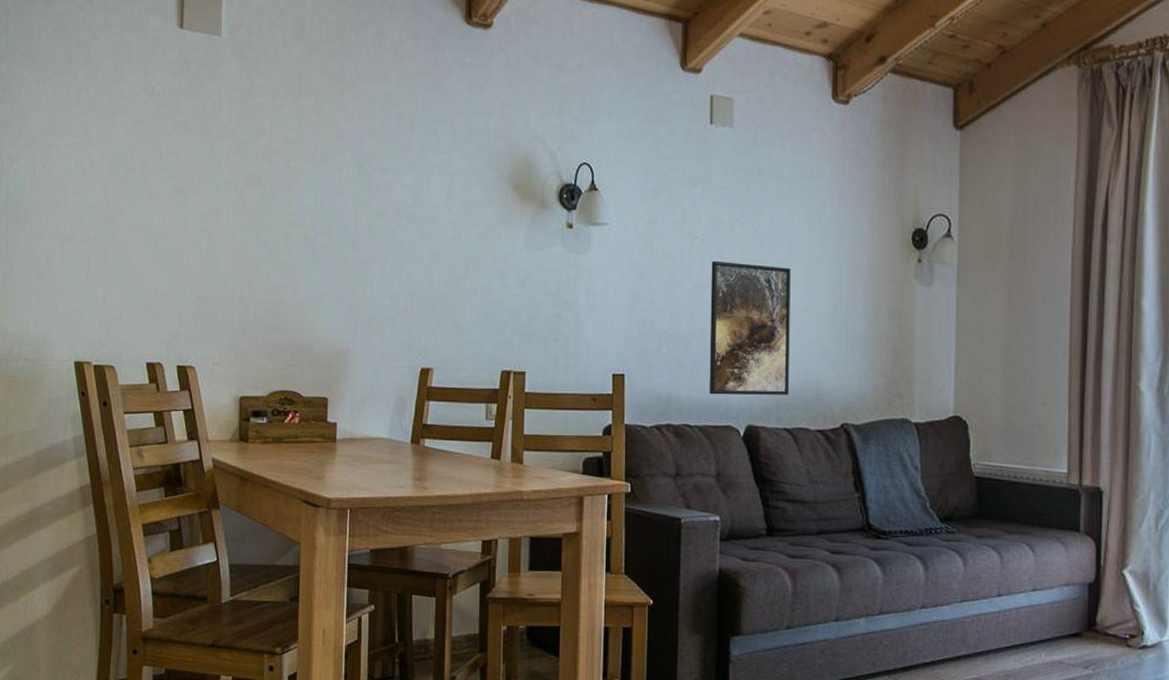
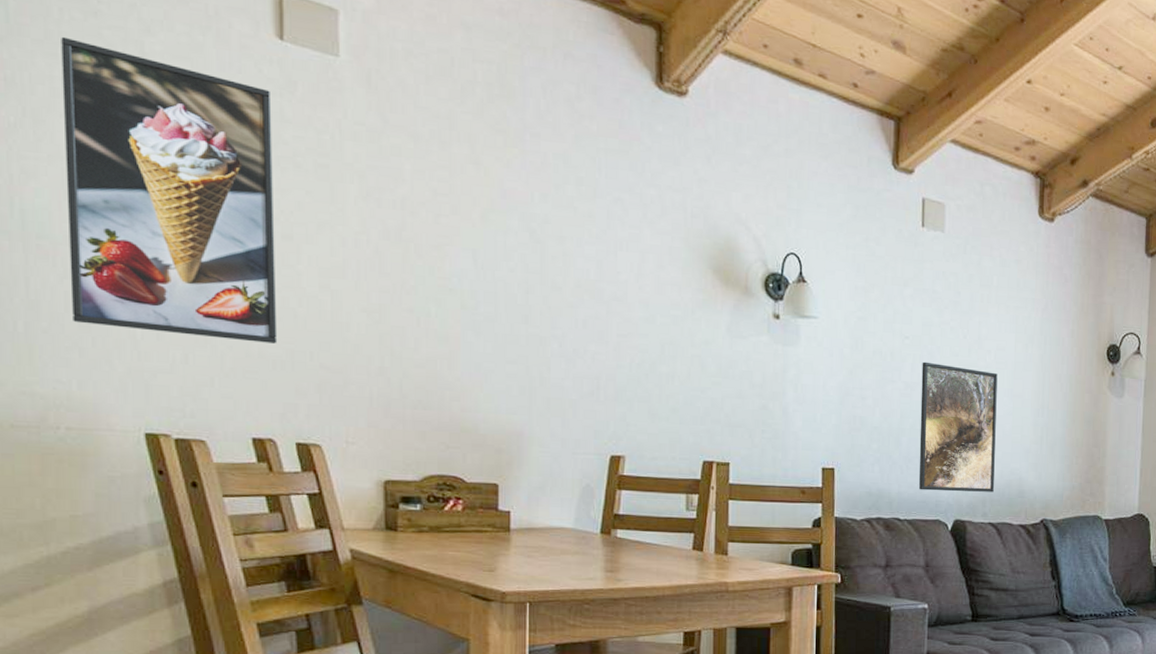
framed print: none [33,49,173,281] -> present [61,36,278,344]

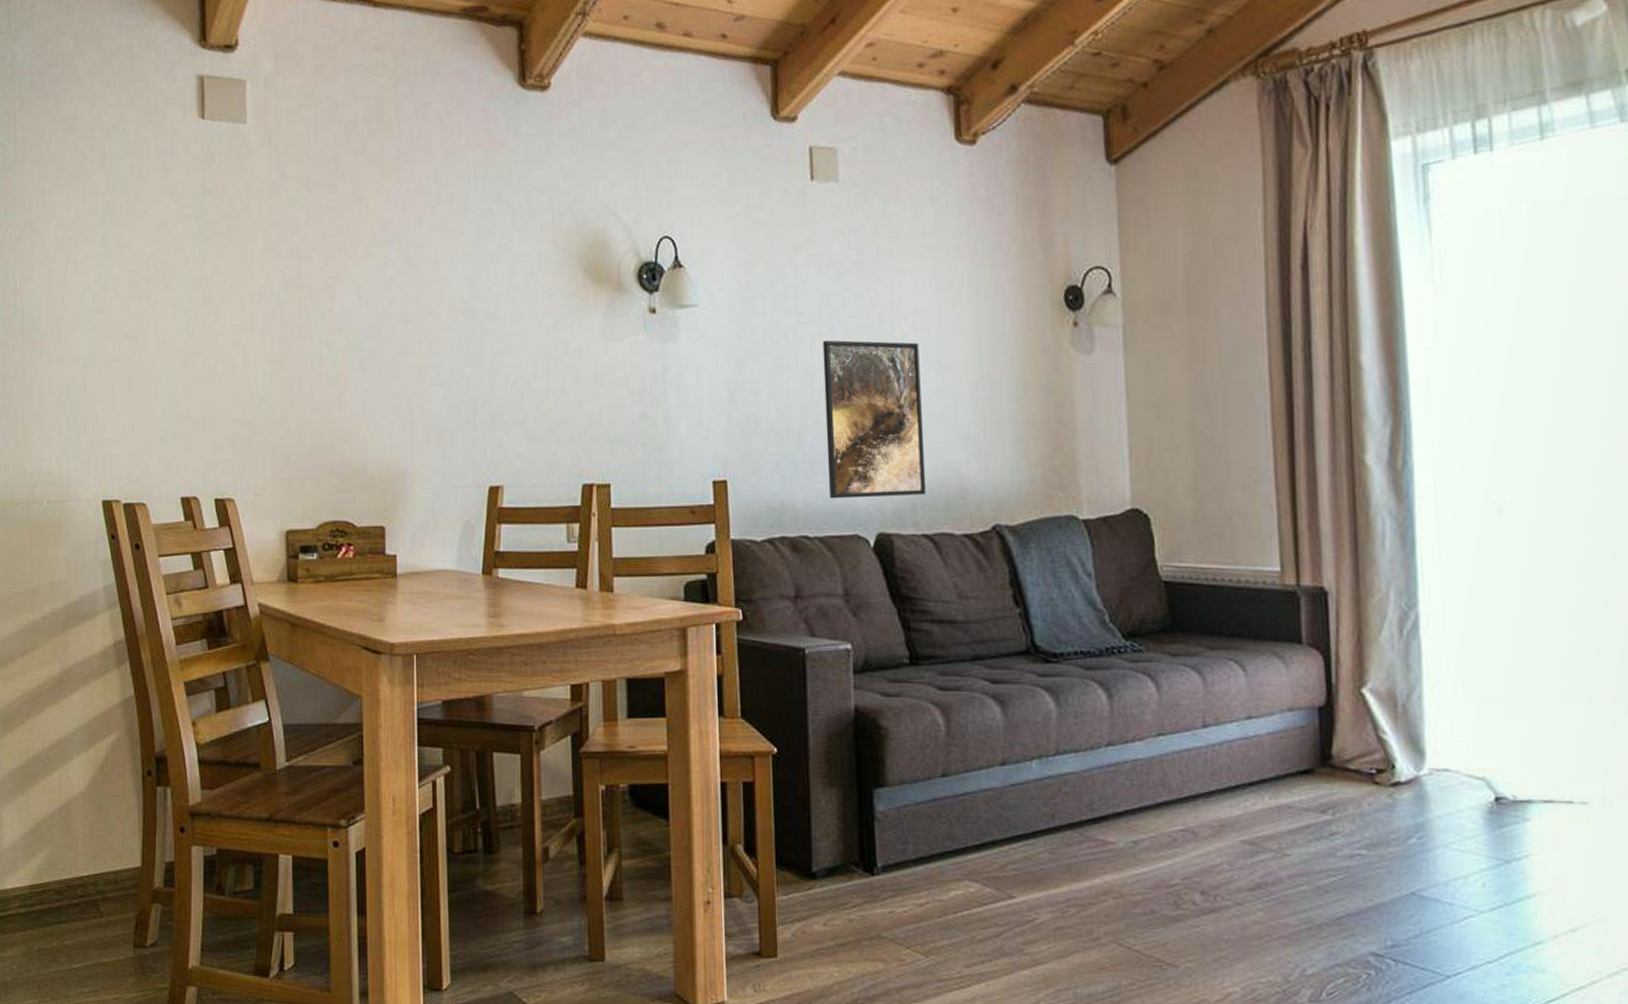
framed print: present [61,36,278,344] -> none [50,154,200,405]

